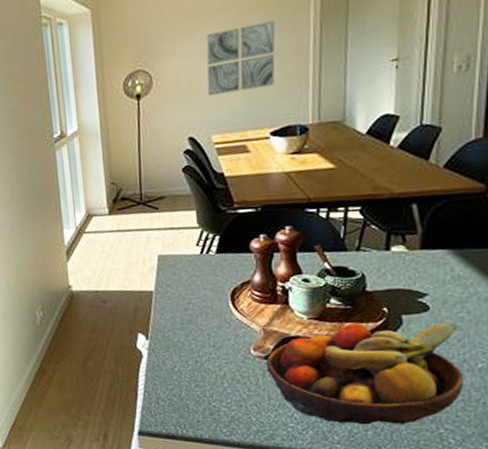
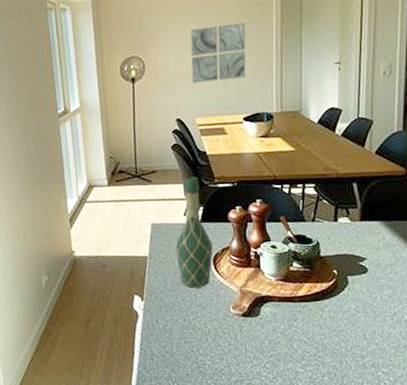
wine bottle: none [185,201,231,327] -> present [175,176,213,288]
fruit bowl: present [266,322,464,425] -> none [243,282,395,372]

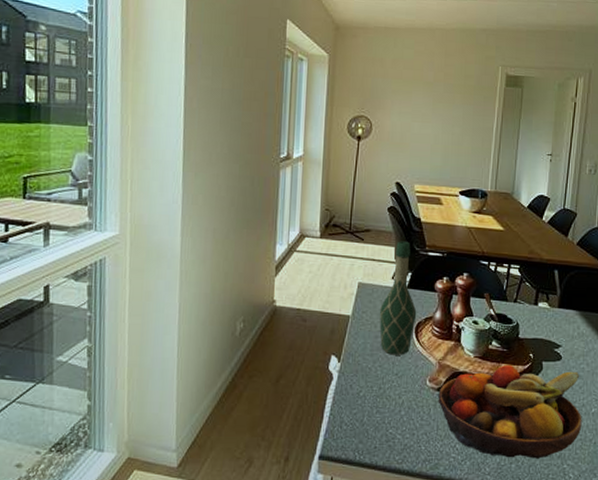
wall art: present [190,22,247,84] -> none [415,100,471,154]
fruit bowl: none [243,282,395,372] -> present [438,364,582,459]

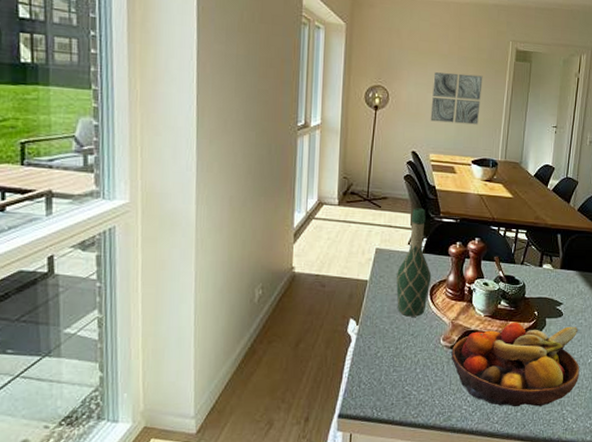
wall art: none [415,100,471,154] -> present [430,72,483,125]

